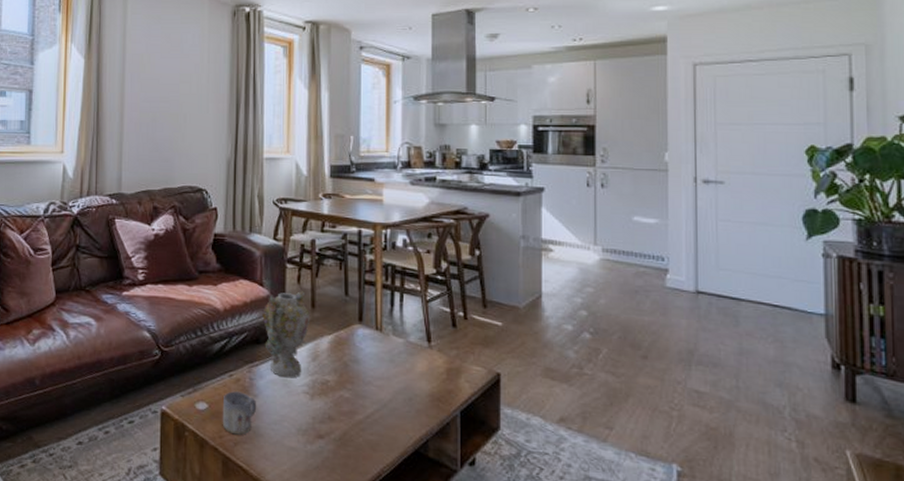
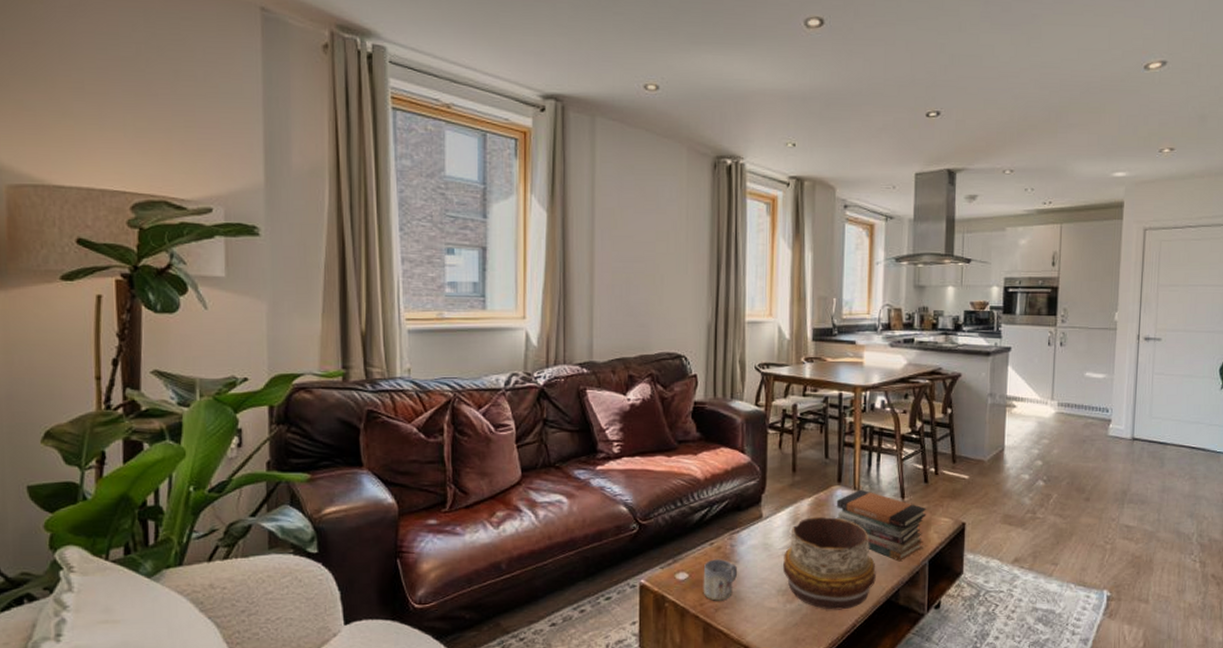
vase: present [262,290,311,378] -> none [743,456,792,542]
decorative bowl: none [302,356,402,457] -> present [782,517,876,610]
book stack: none [357,330,456,410] -> present [836,489,927,562]

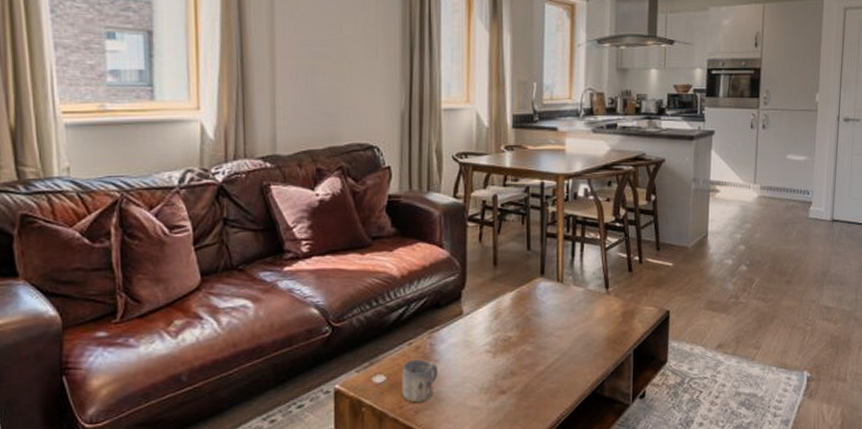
decorative bowl: present [782,517,876,610] -> none [484,311,581,406]
book stack: present [836,489,927,562] -> none [539,281,631,353]

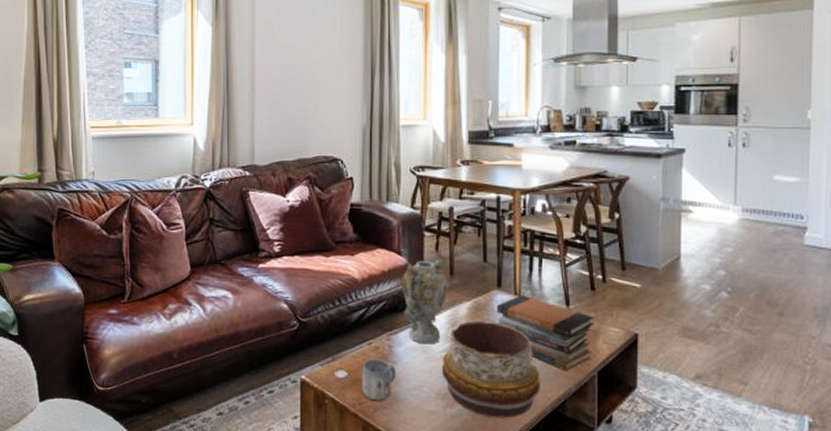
vase: none [442,249,493,339] -> present [400,258,449,345]
decorative bowl: none [484,311,581,406] -> present [441,321,540,418]
book stack: none [539,281,631,353] -> present [496,294,595,372]

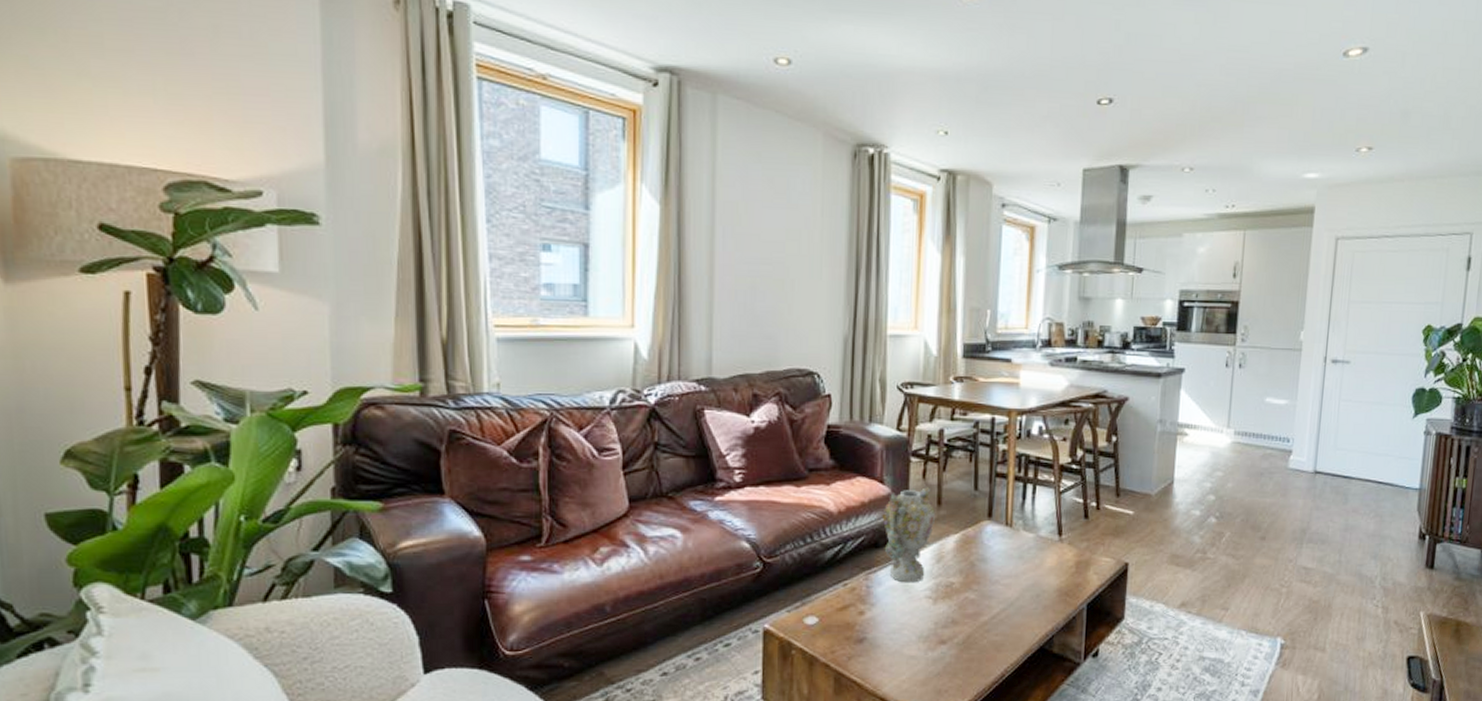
mug: present [362,359,396,401] -> none [834,602,874,648]
decorative bowl: present [441,321,540,418] -> none [924,556,1028,659]
book stack: present [496,294,595,372] -> none [985,525,1086,606]

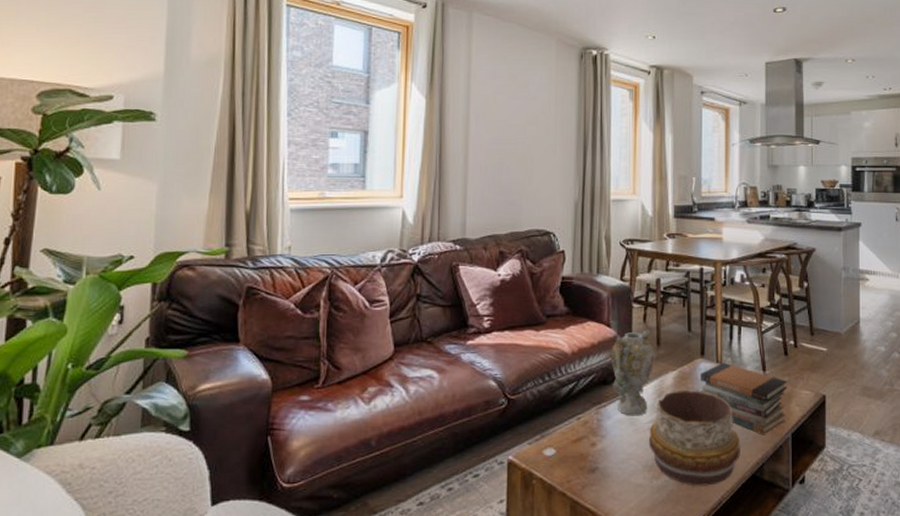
decorative bowl: none [924,556,1028,659] -> present [648,391,740,486]
book stack: none [985,525,1086,606] -> present [700,362,788,436]

